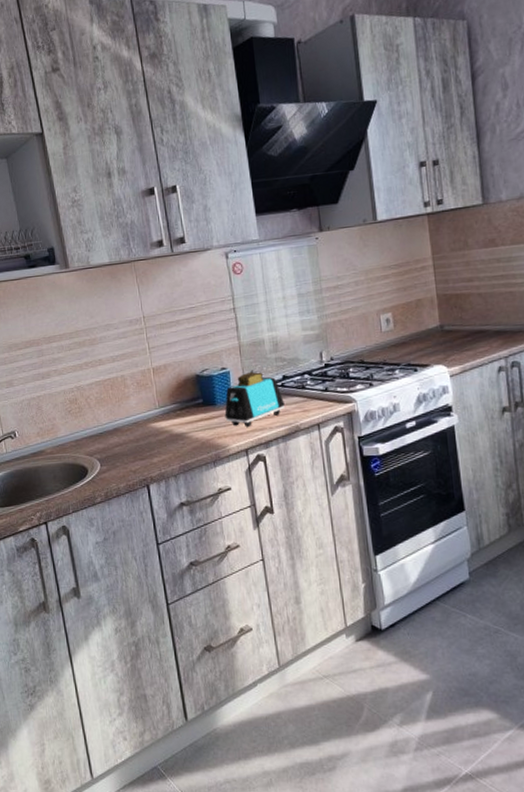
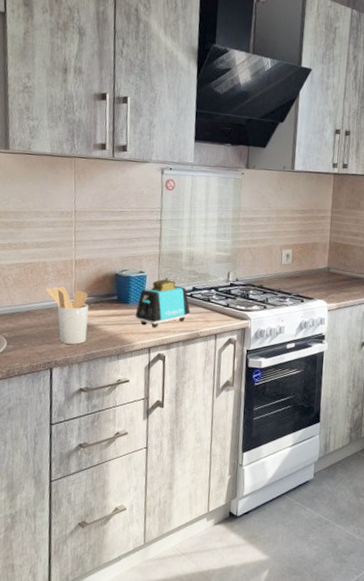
utensil holder: none [128,398,178,458] -> present [45,286,89,344]

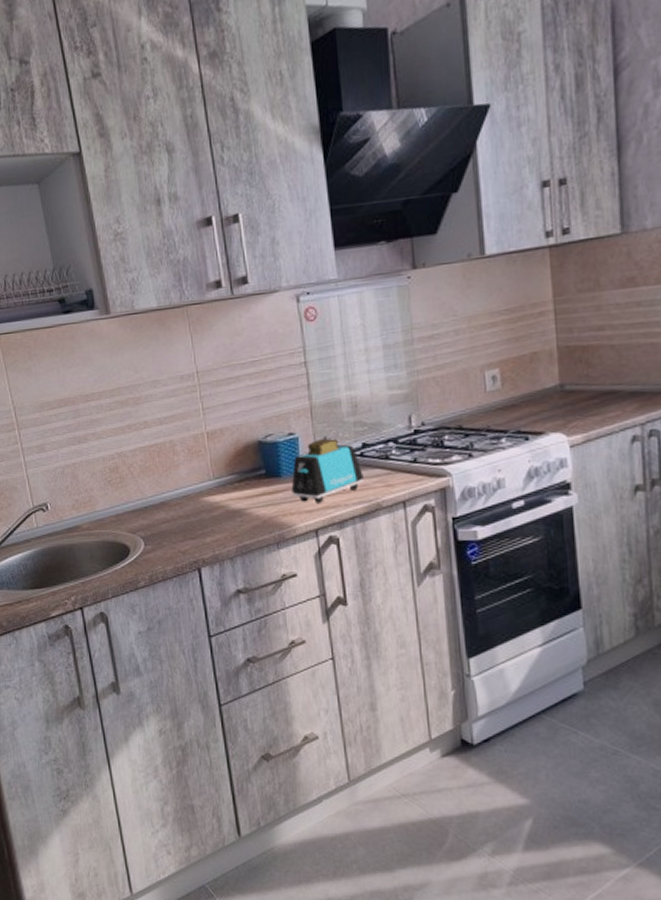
utensil holder: present [45,286,89,344] -> none [177,467,236,537]

